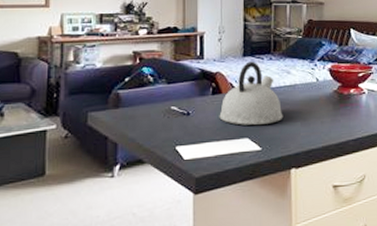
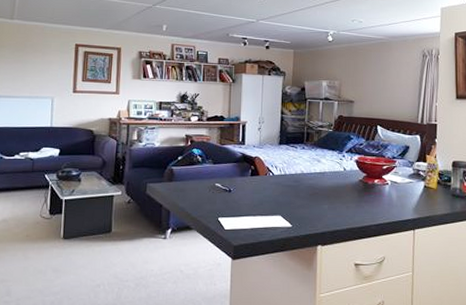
kettle: present [219,61,283,125] -> none [256,149,313,205]

